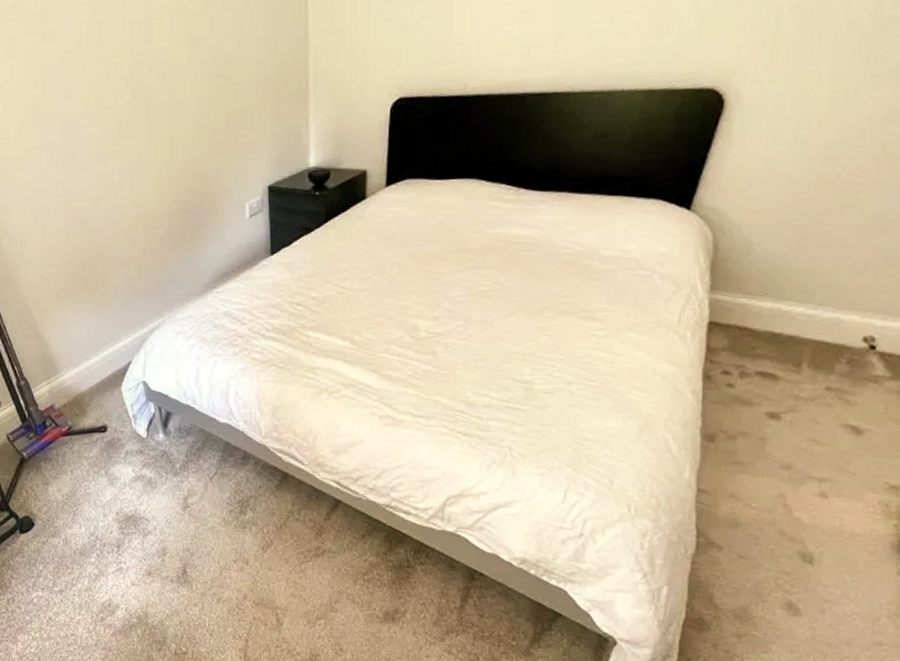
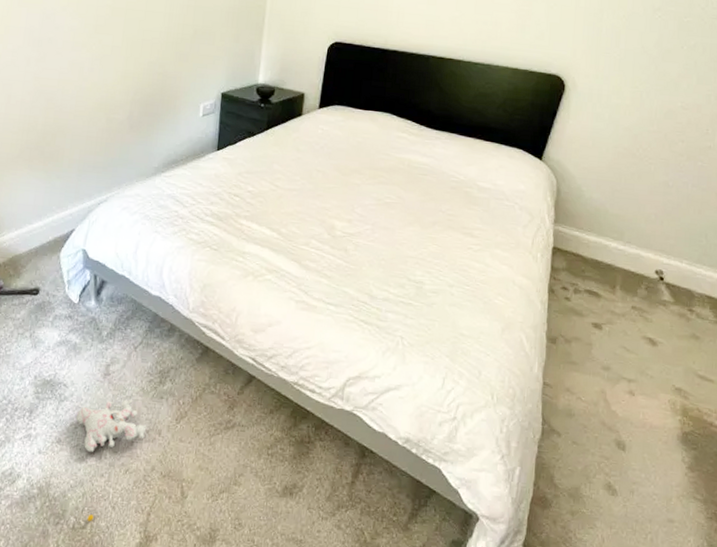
plush toy: none [162,530,234,648] -> present [75,399,147,522]

